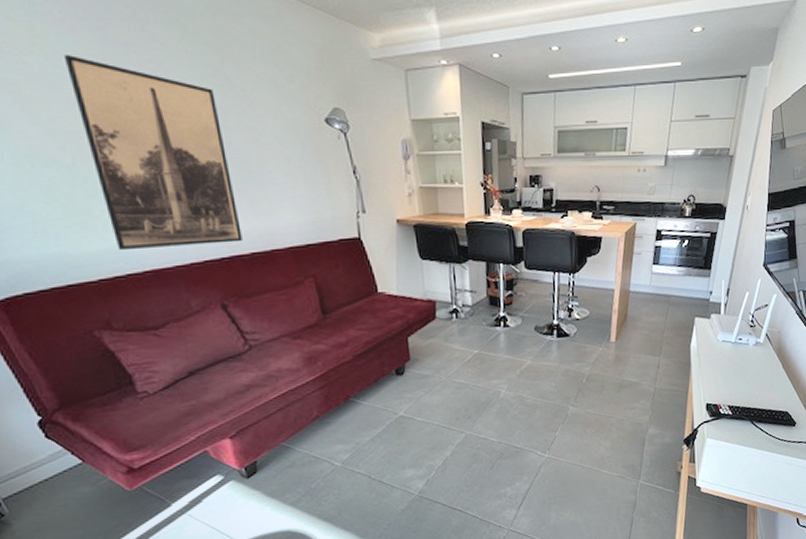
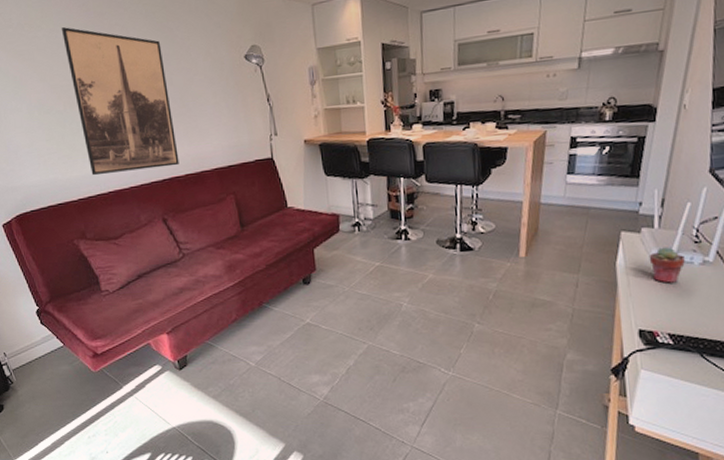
potted succulent: none [716,330,743,363] -> present [649,247,685,284]

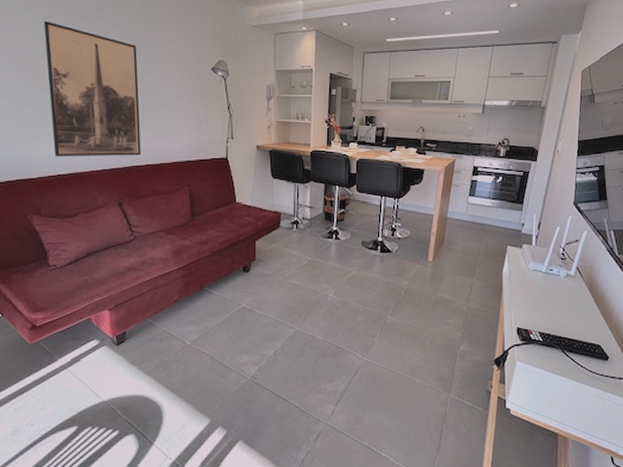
potted succulent: present [649,247,685,284] -> none [527,261,554,291]

